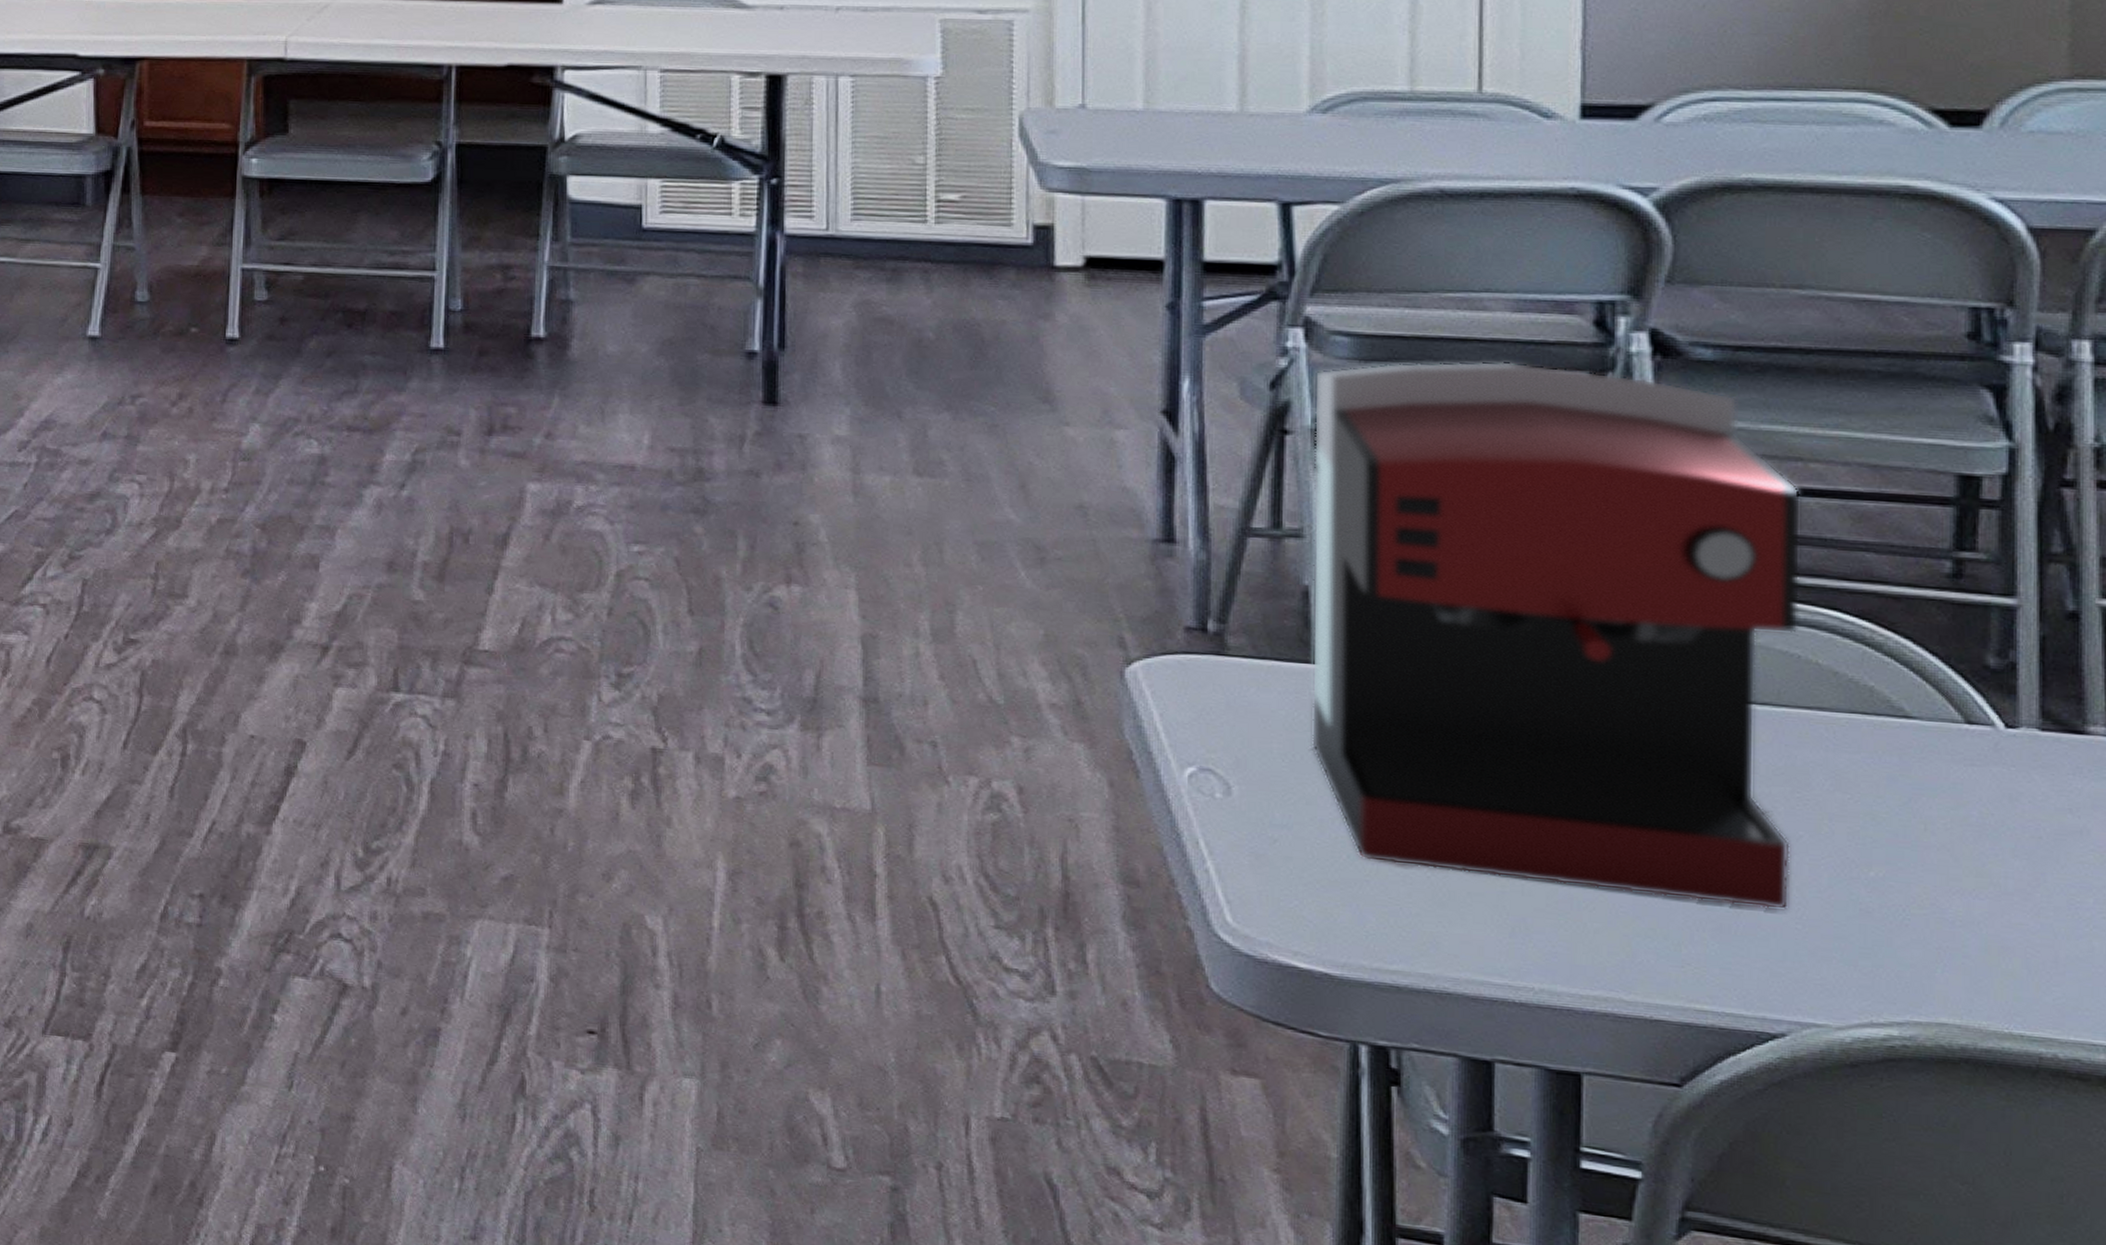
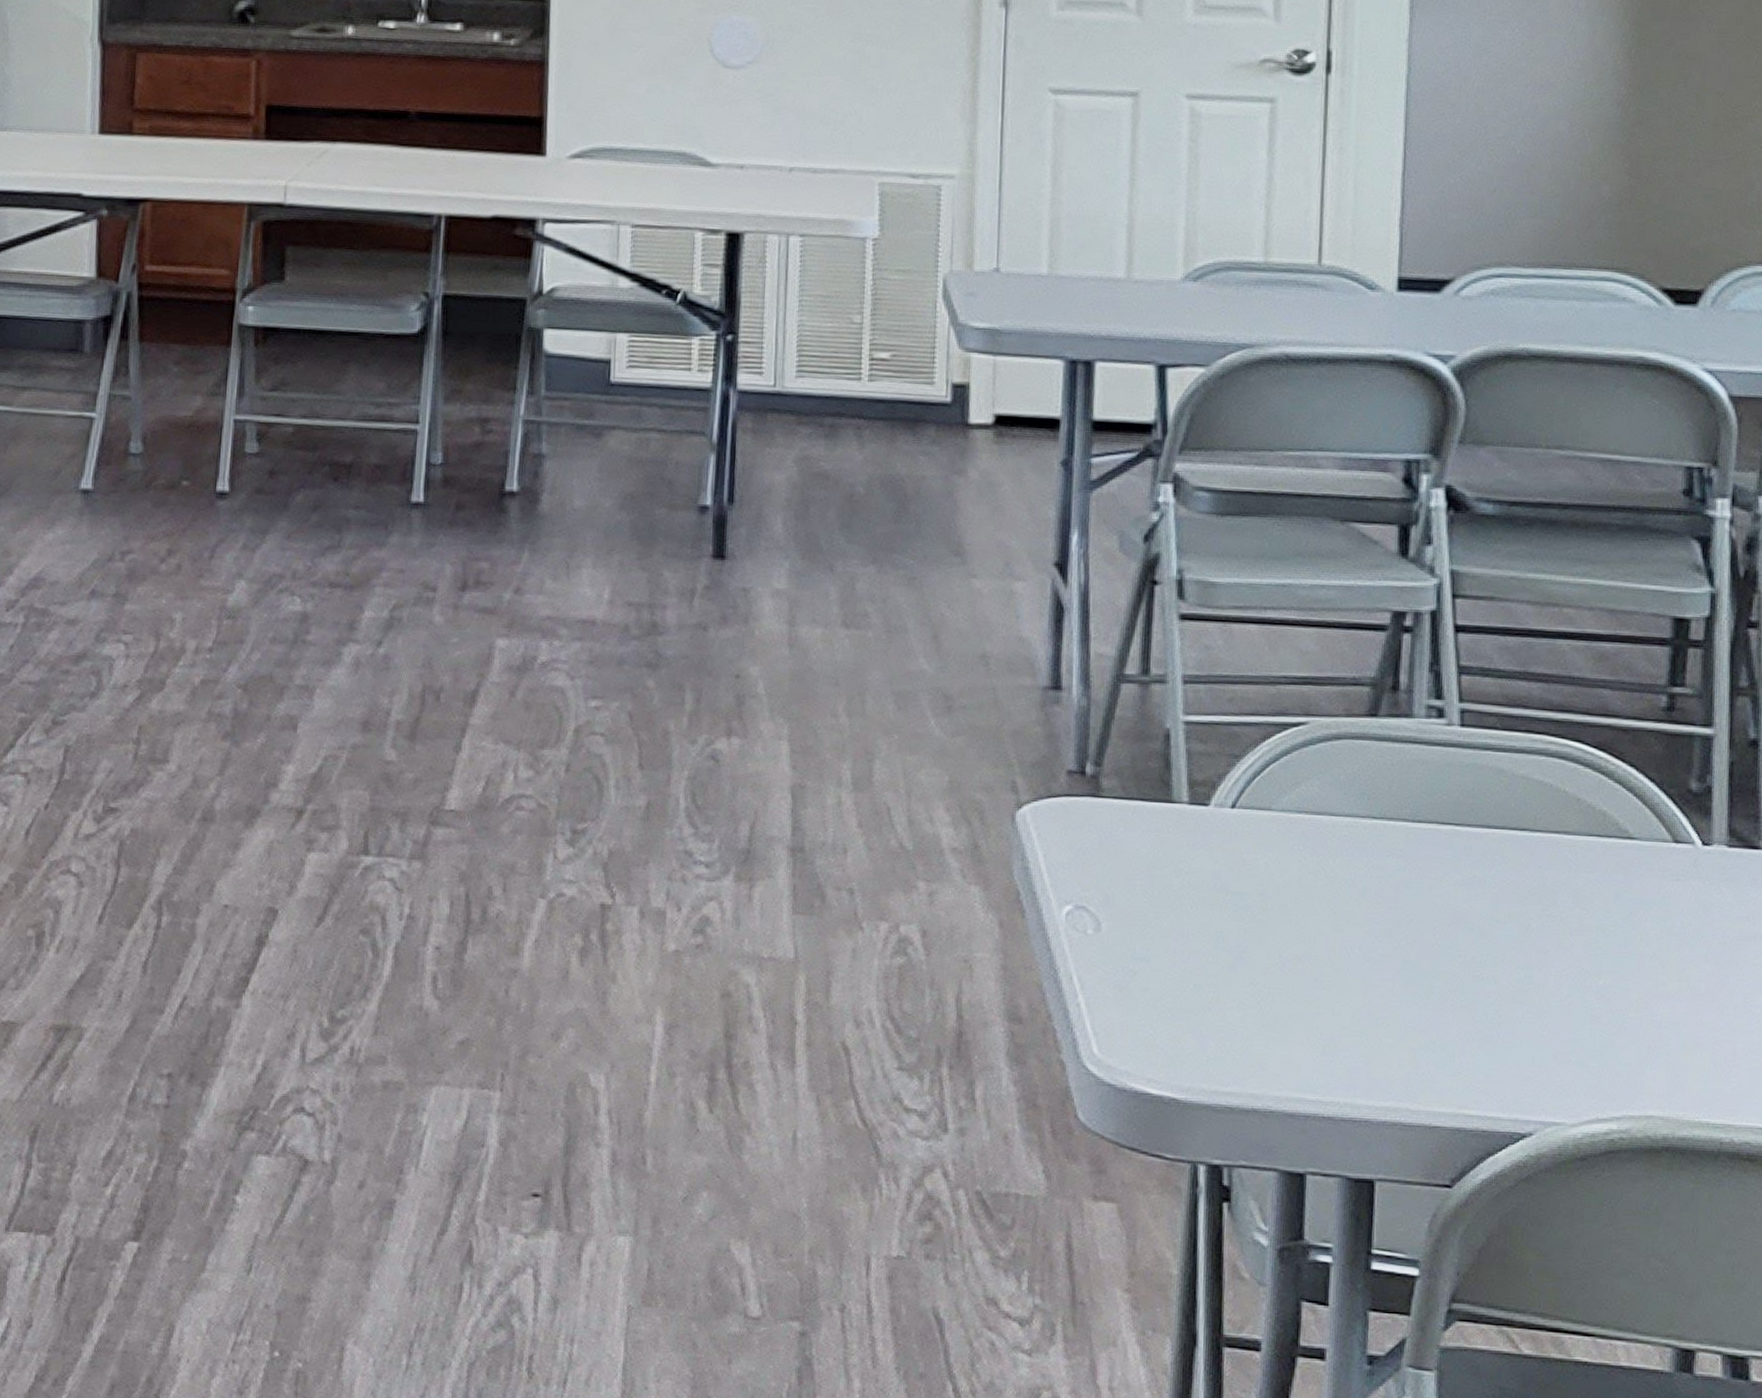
coffee maker: present [1311,360,1802,910] -> none [1167,515,1557,1019]

